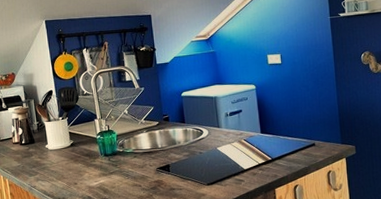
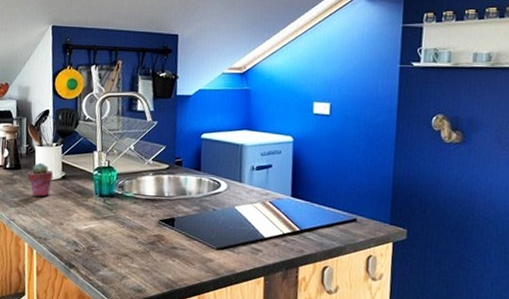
potted succulent: none [41,135,64,164] -> present [27,162,54,197]

